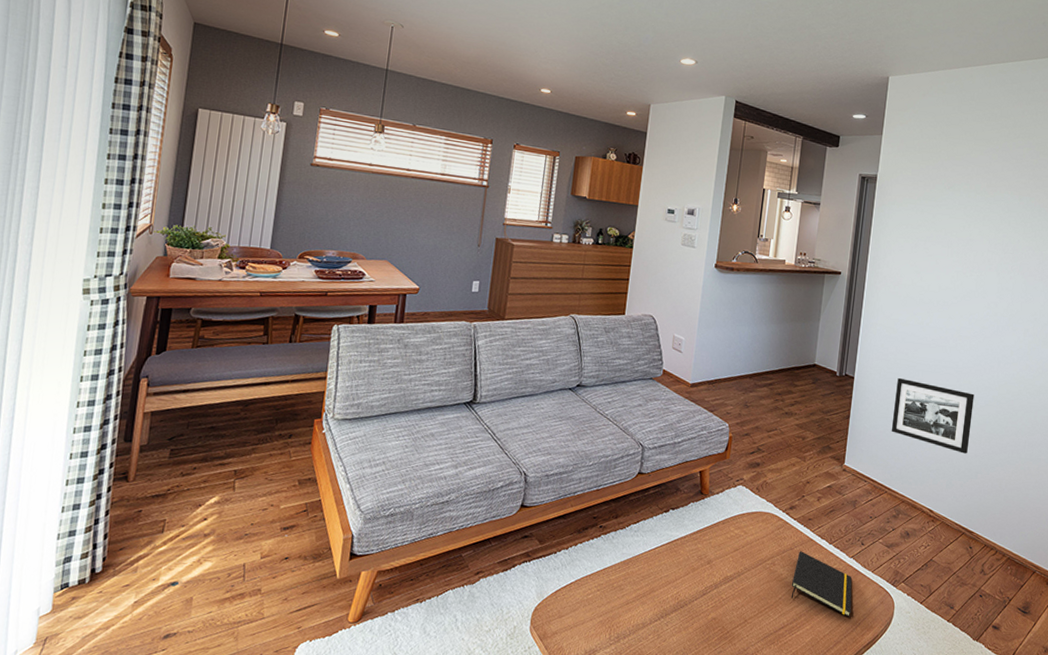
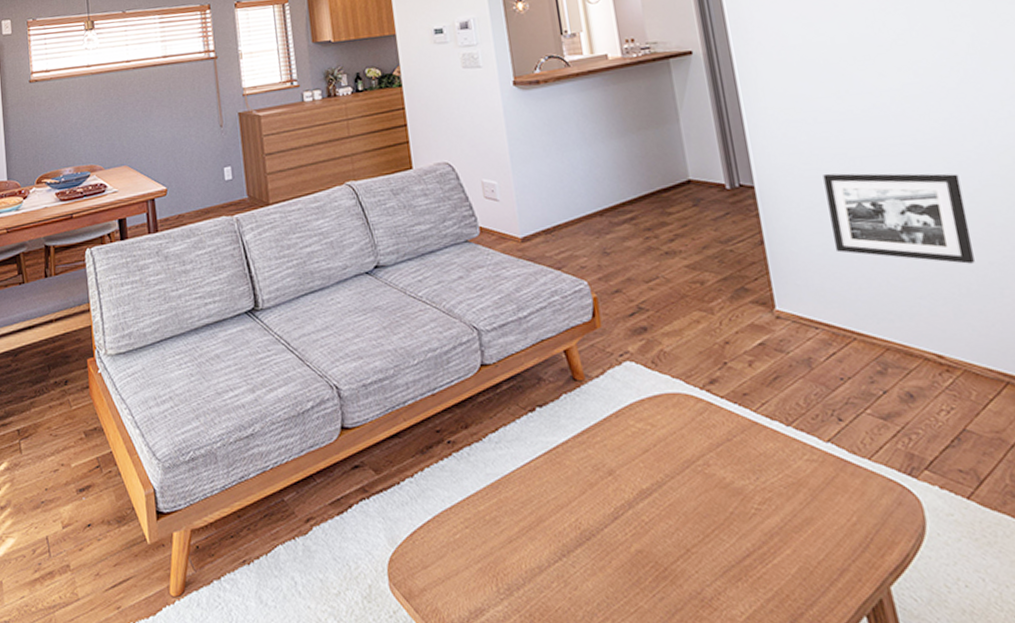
notepad: present [790,551,852,617] -> none [741,441,853,530]

